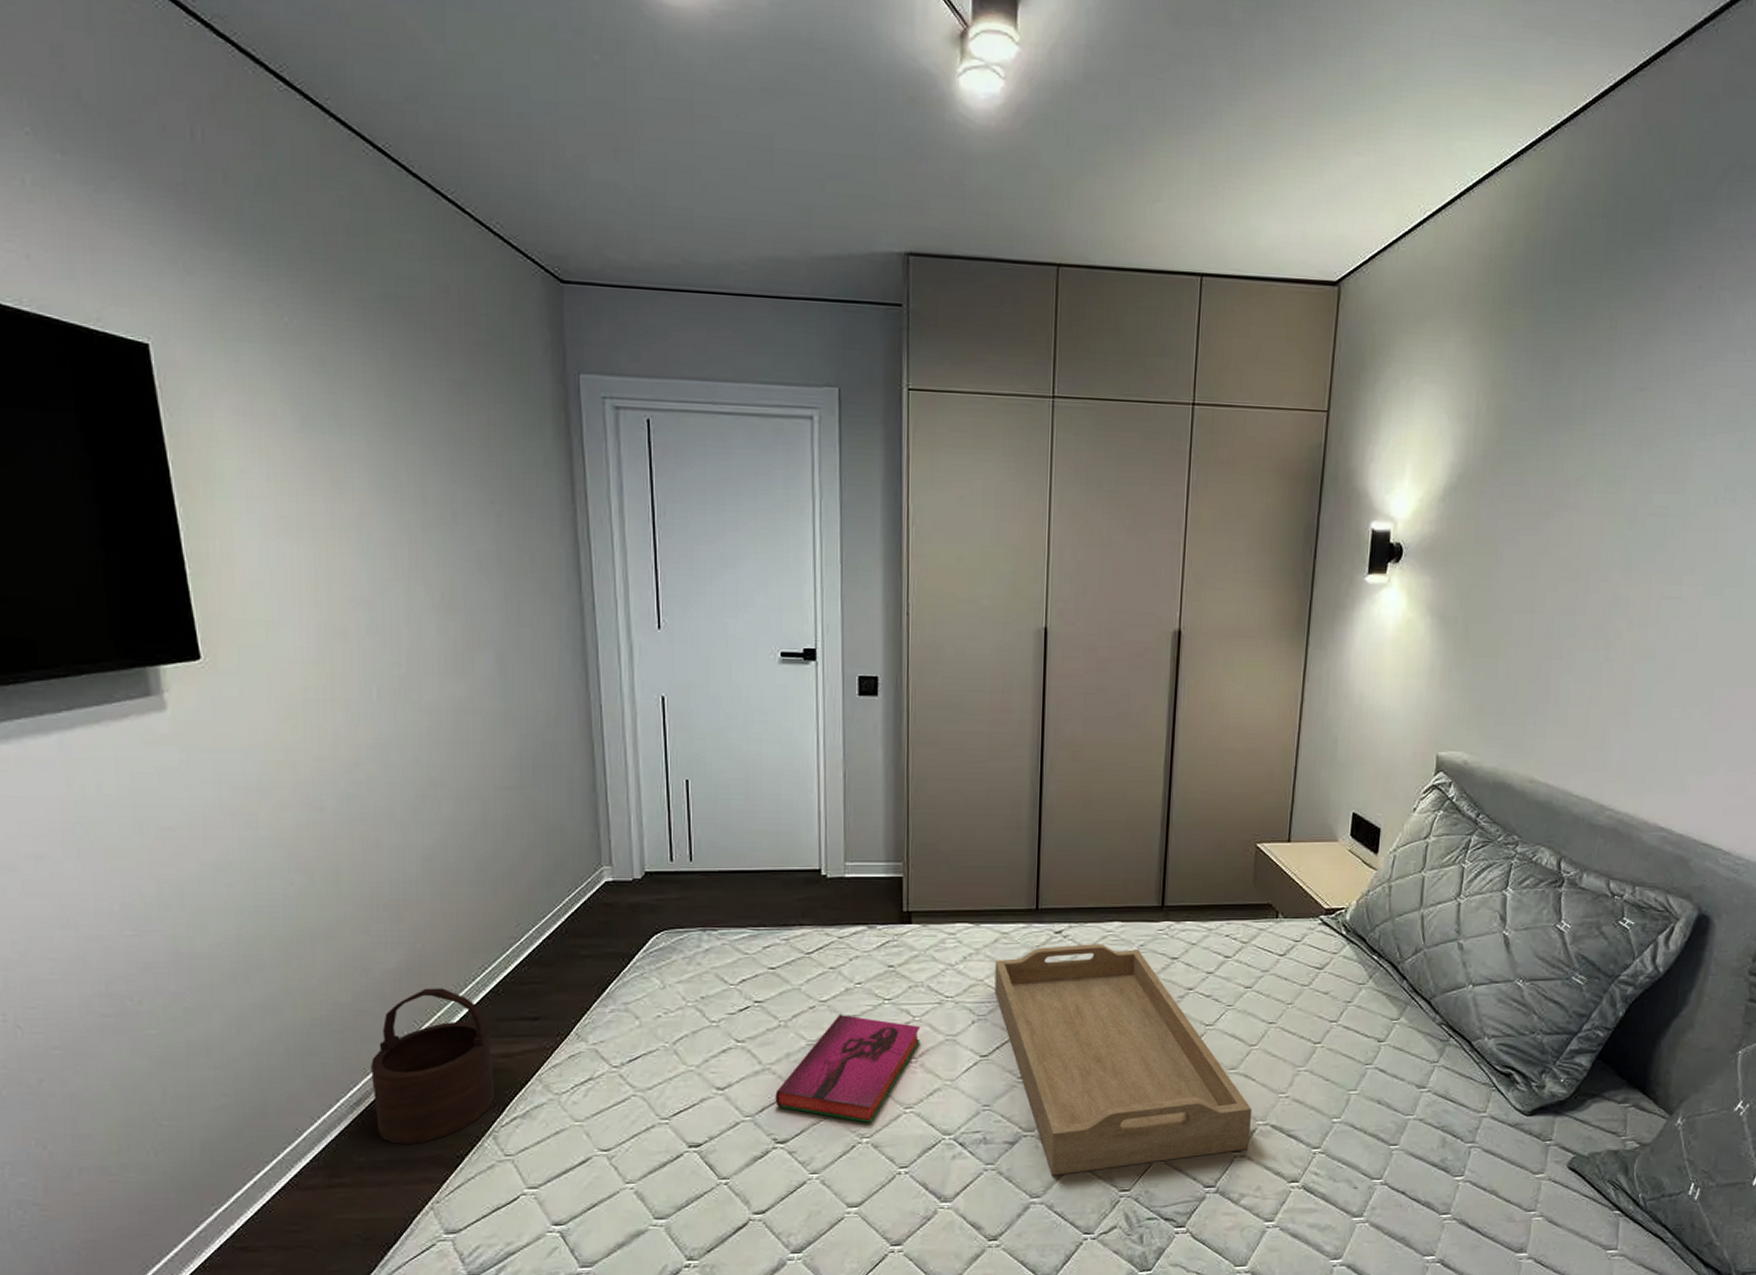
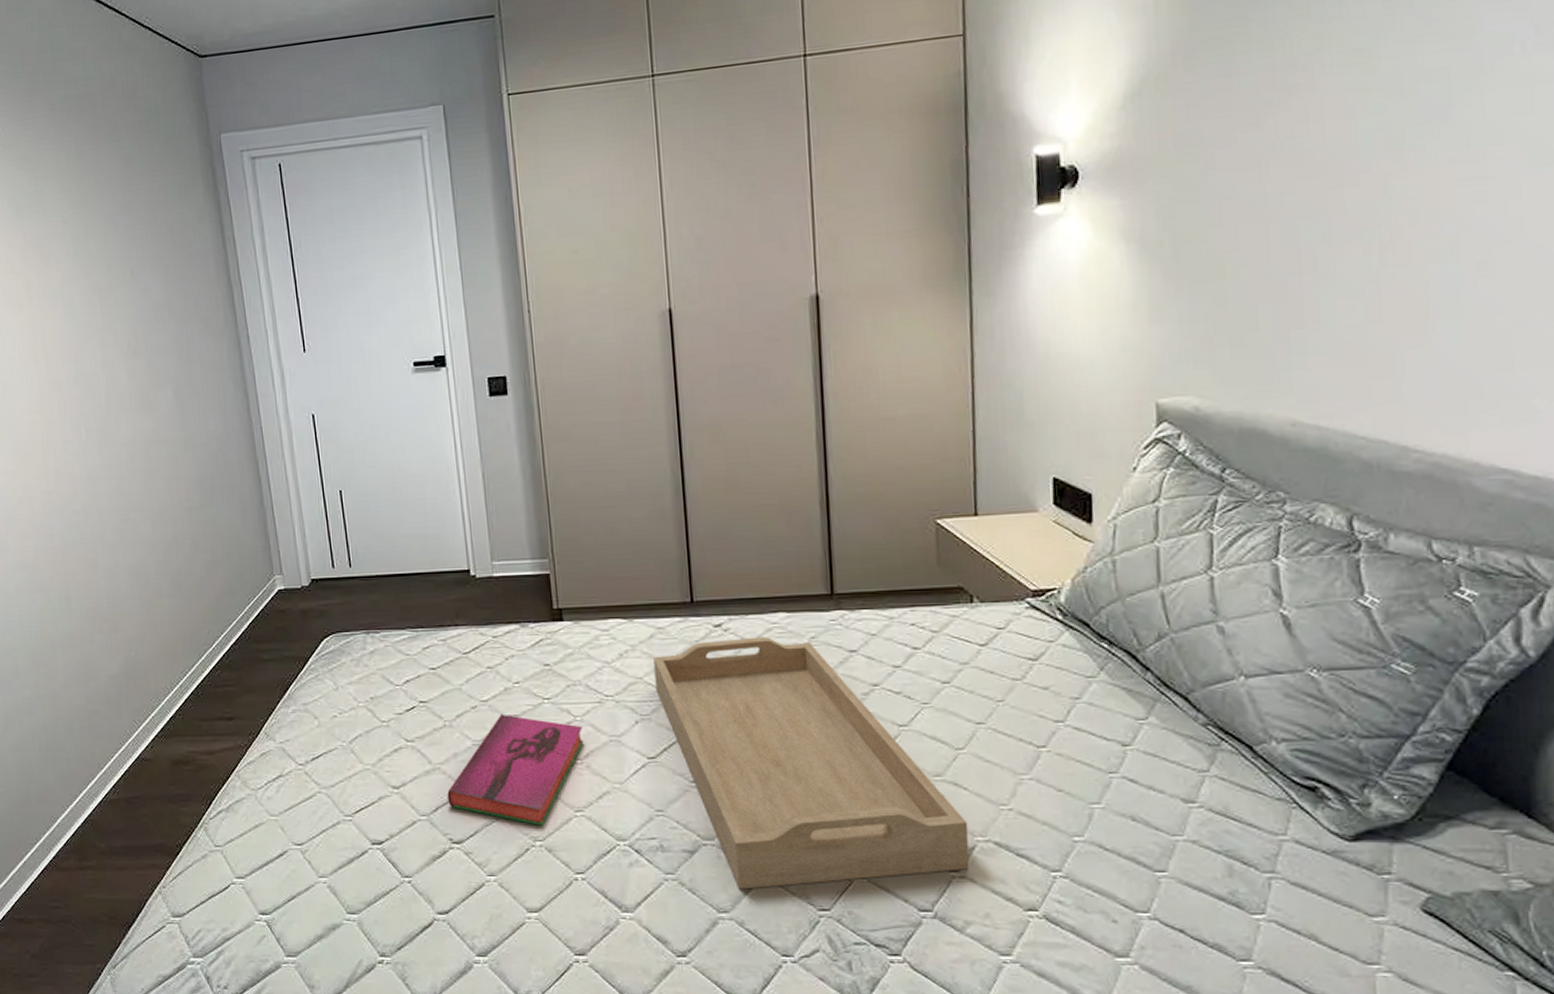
wooden bucket: present [371,988,495,1144] -> none [103,691,203,832]

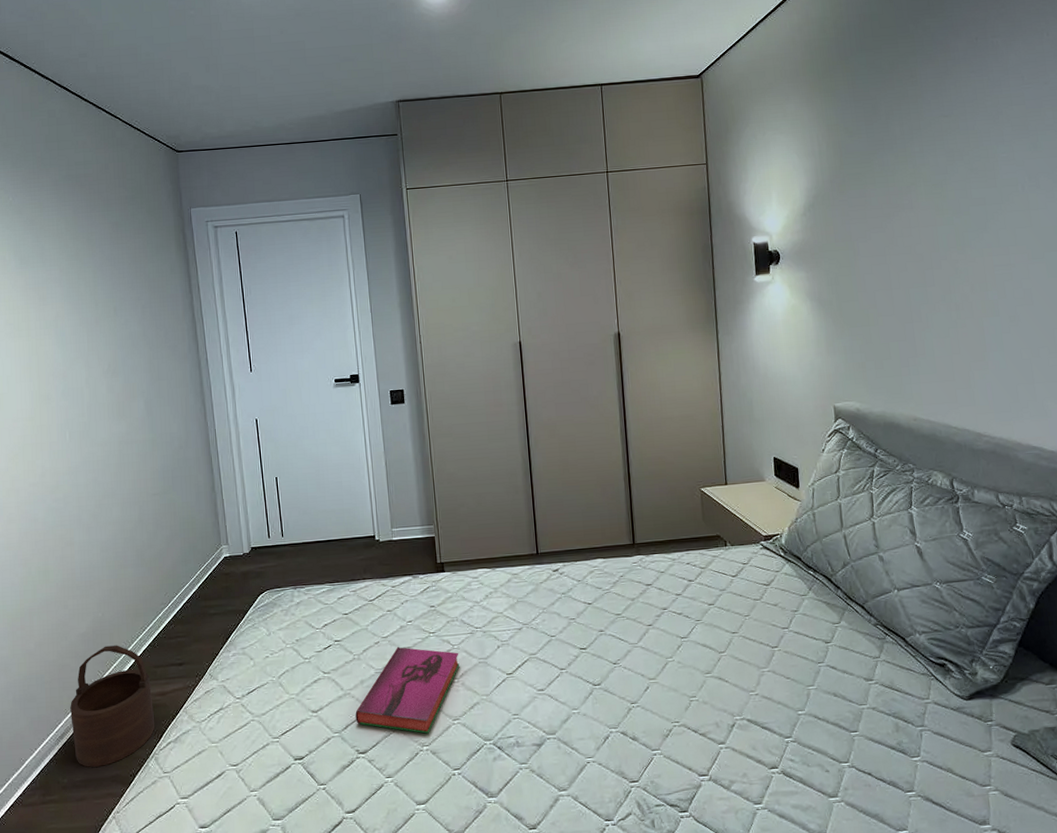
wooden bucket: none [103,691,203,832] -> present [70,645,155,767]
serving tray: present [653,637,969,889] -> none [510,577,732,771]

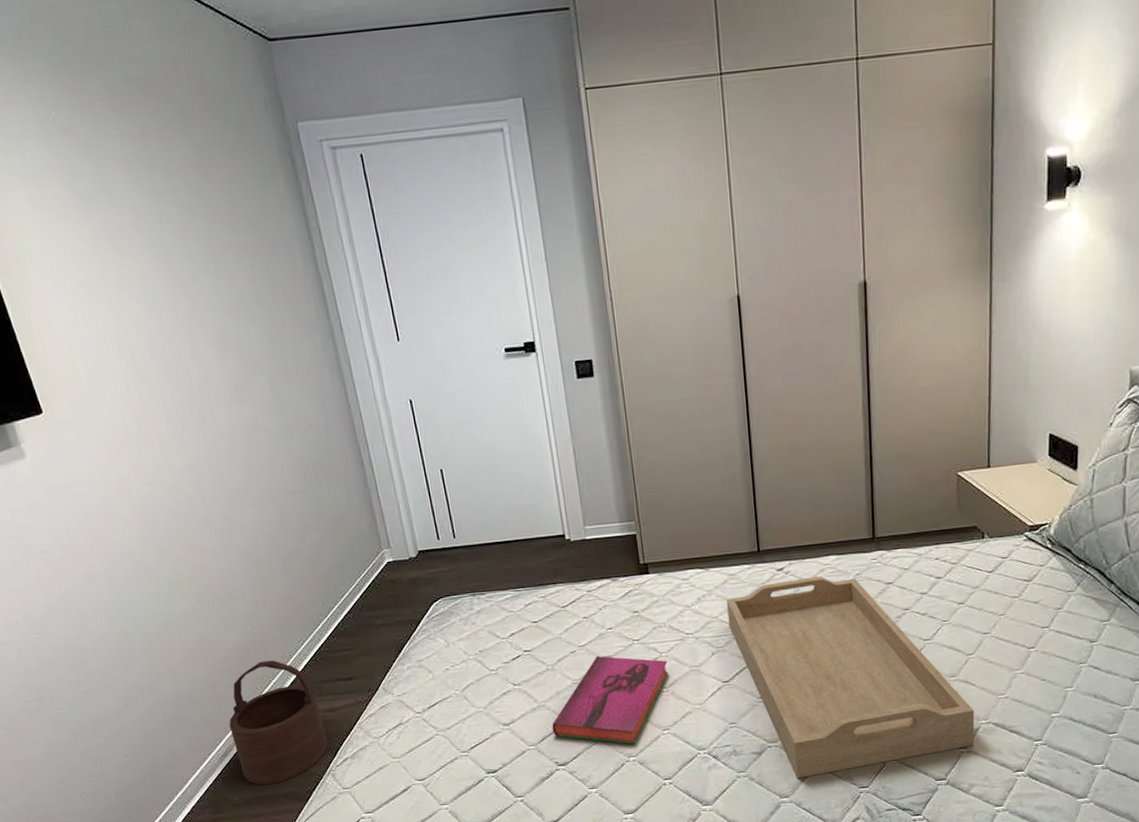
serving tray: none [510,577,732,771] -> present [726,576,975,778]

